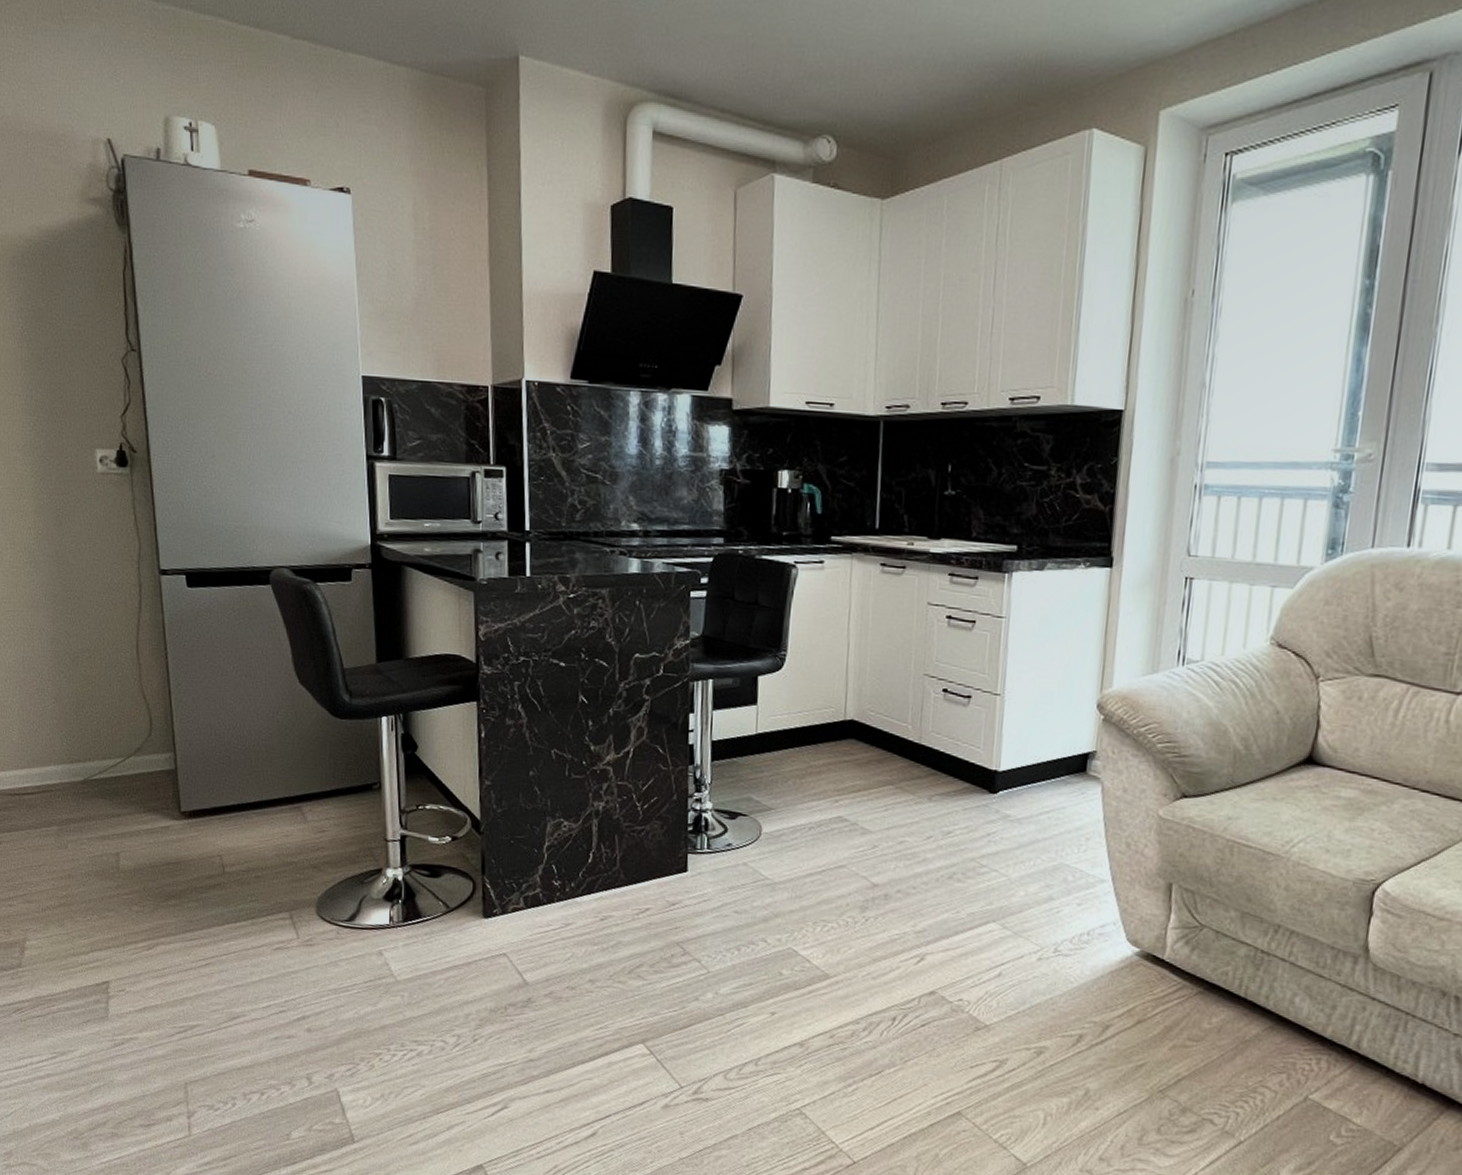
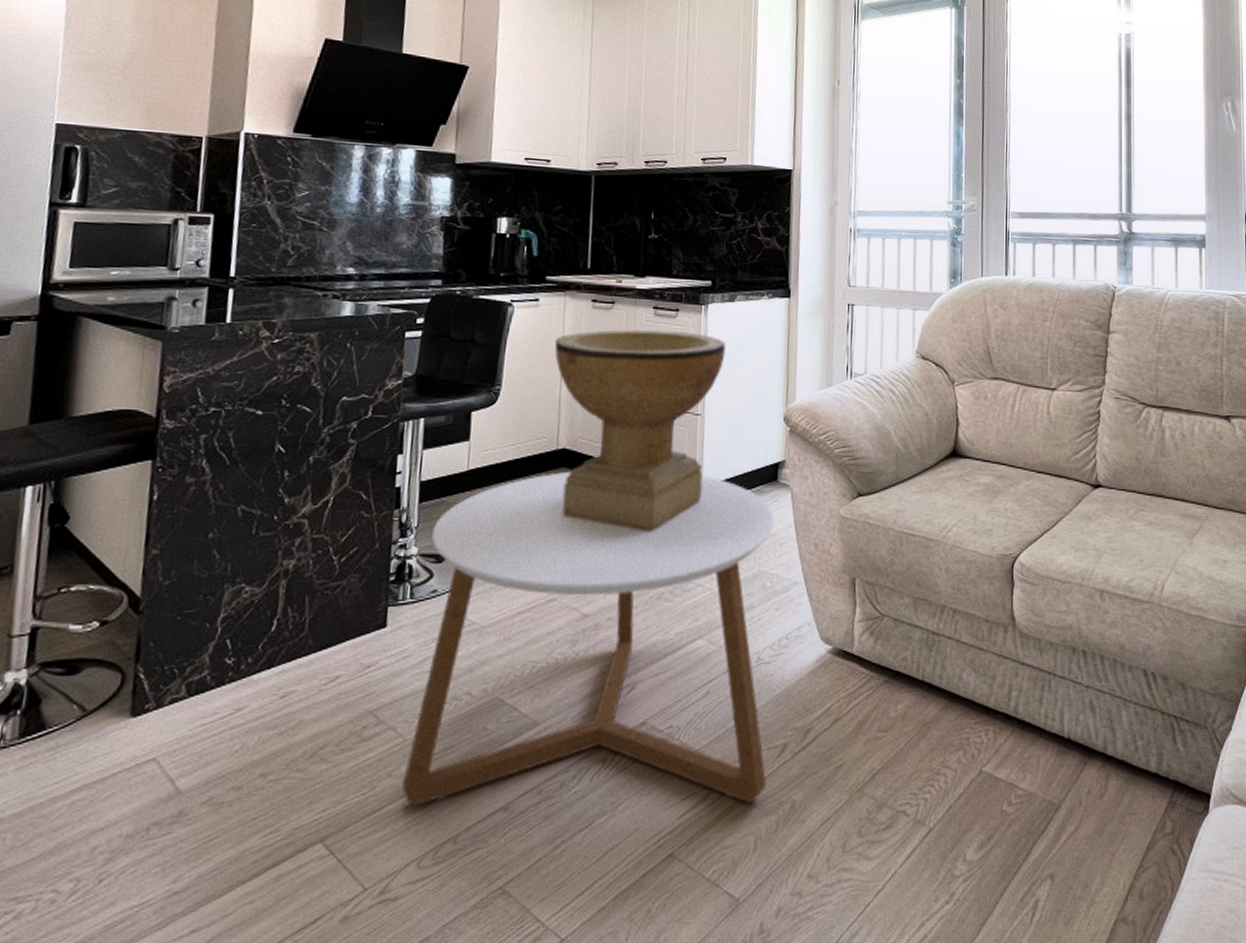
coffee table: none [708,742,1081,1082] -> present [402,471,774,806]
decorative bowl: none [841,597,1032,812] -> present [554,330,726,532]

